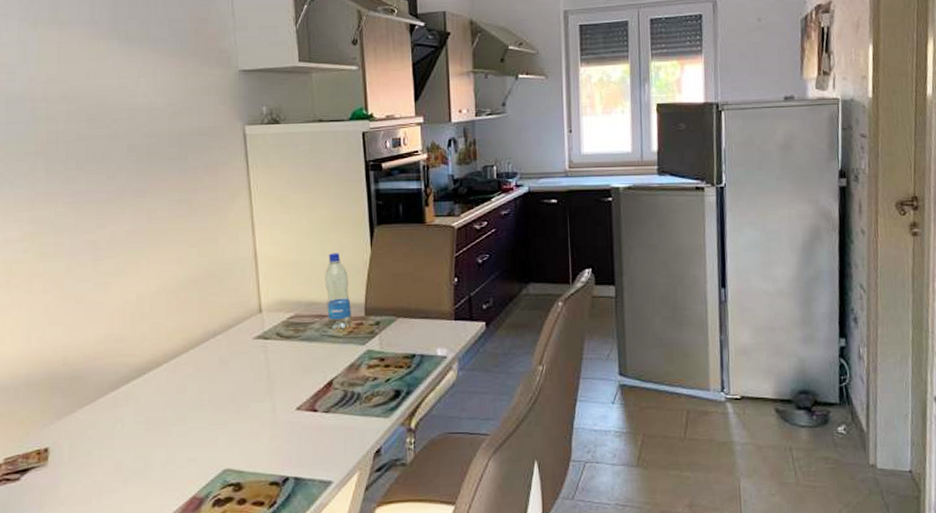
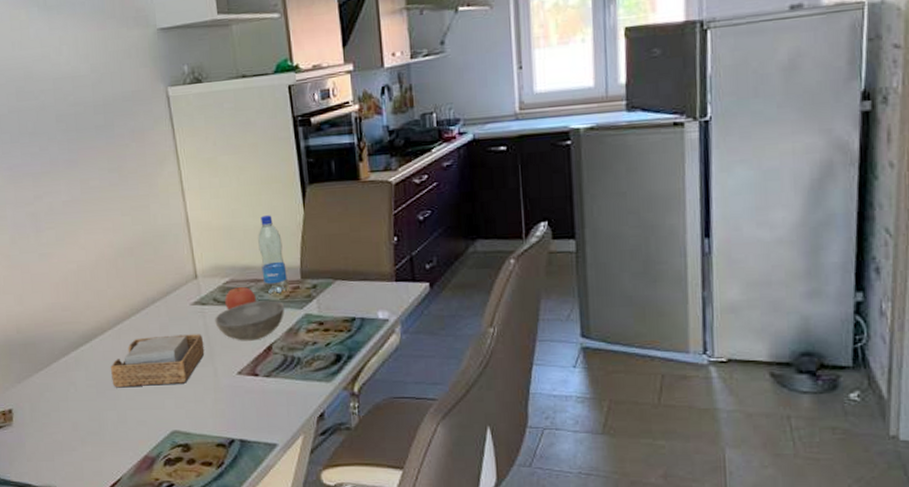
napkin holder: none [163,368,264,424] -> present [111,334,205,388]
soup bowl: none [277,336,348,376] -> present [215,300,285,341]
fruit: none [288,322,319,345] -> present [225,287,256,310]

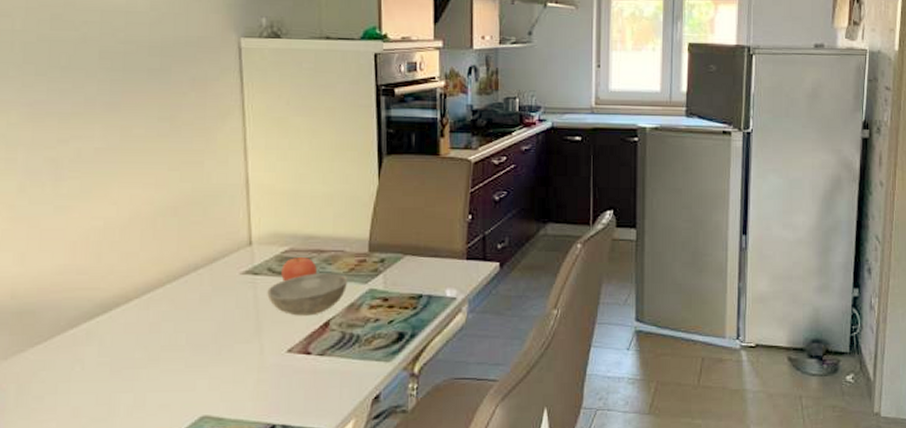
napkin holder: present [111,334,205,388] -> none [132,306,252,366]
bottle: present [258,215,288,294] -> none [325,183,354,266]

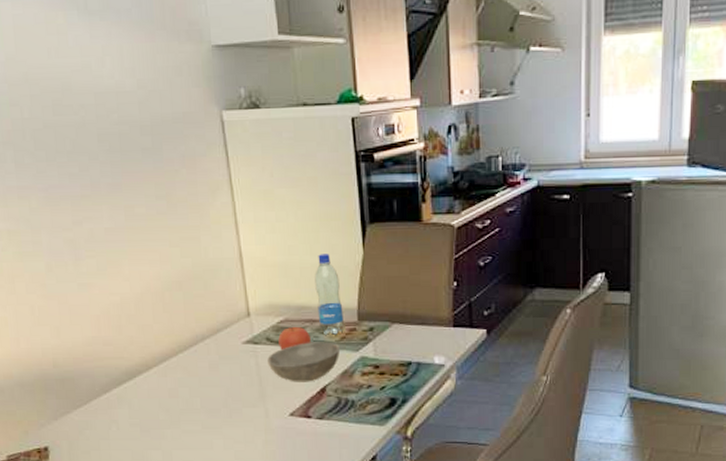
bottle: none [325,183,354,266] -> present [315,254,344,335]

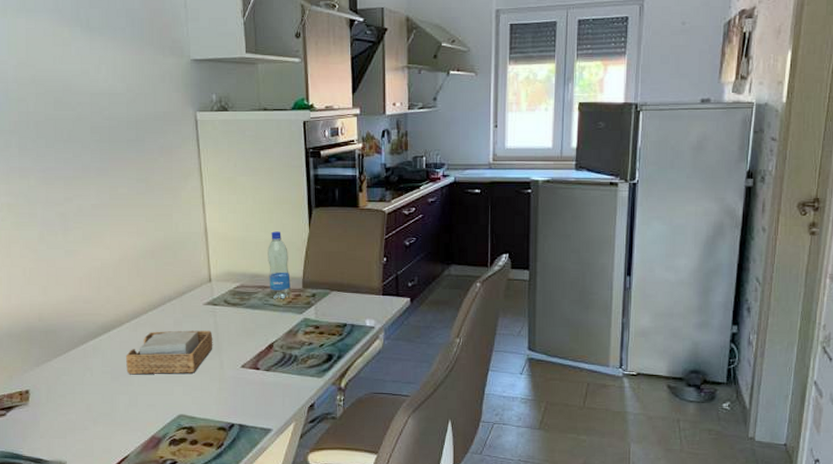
napkin holder: none [156,374,256,427] -> present [126,330,213,375]
soup bowl: present [267,342,341,382] -> none [224,305,287,339]
fruit: present [278,327,311,350] -> none [235,292,262,311]

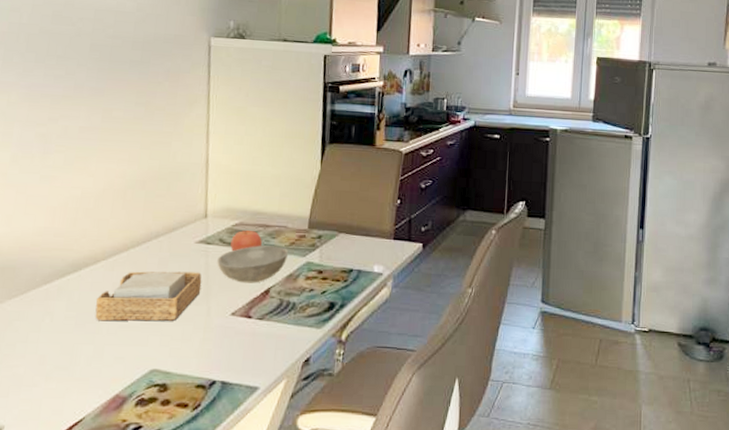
soup bowl: none [224,305,287,339] -> present [217,245,289,283]
fruit: none [235,292,262,311] -> present [230,230,262,252]
bottle: present [268,231,291,299] -> none [271,166,296,240]

